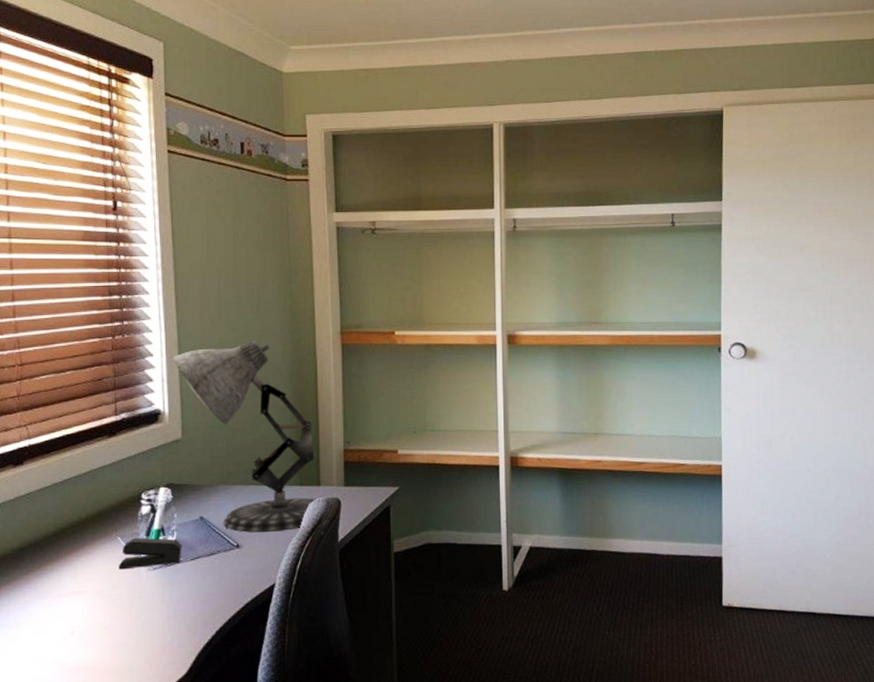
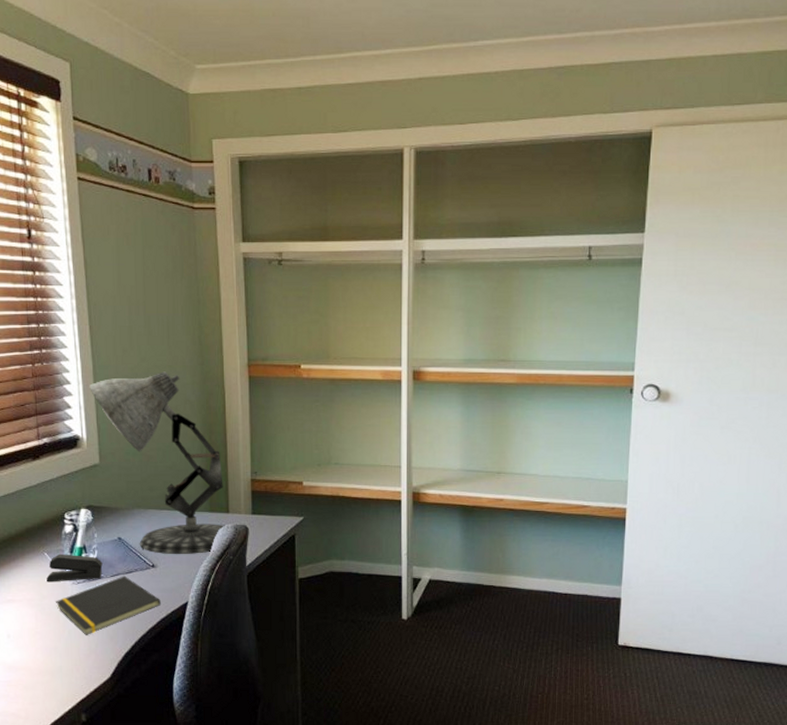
notepad: none [128,558,245,627] -> present [56,576,161,635]

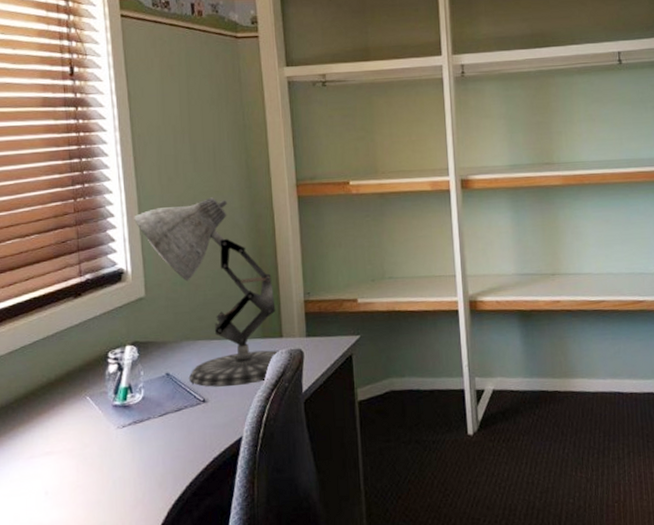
stapler: present [47,553,103,582] -> none [89,396,150,429]
notepad: present [56,576,161,635] -> none [99,414,213,484]

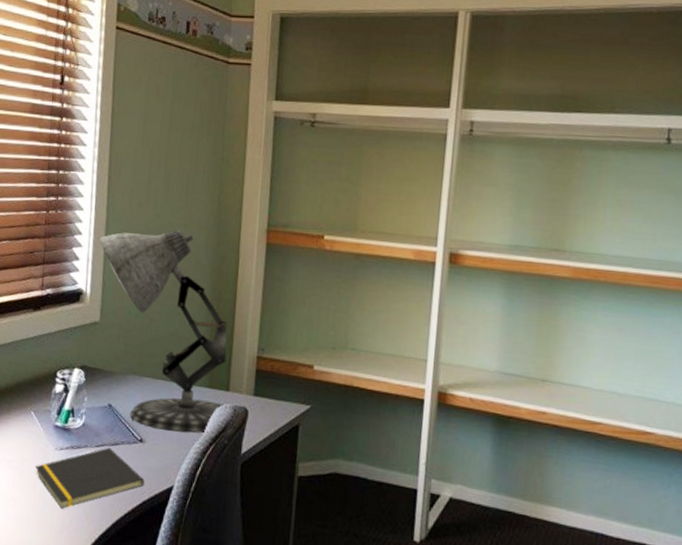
notepad: none [99,414,213,484] -> present [35,447,145,509]

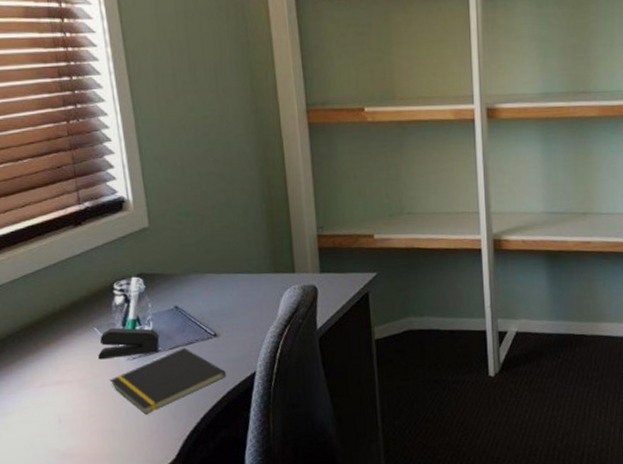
stapler: none [29,414,89,448] -> present [98,327,160,360]
desk lamp: present [100,230,227,434] -> none [132,122,292,322]

